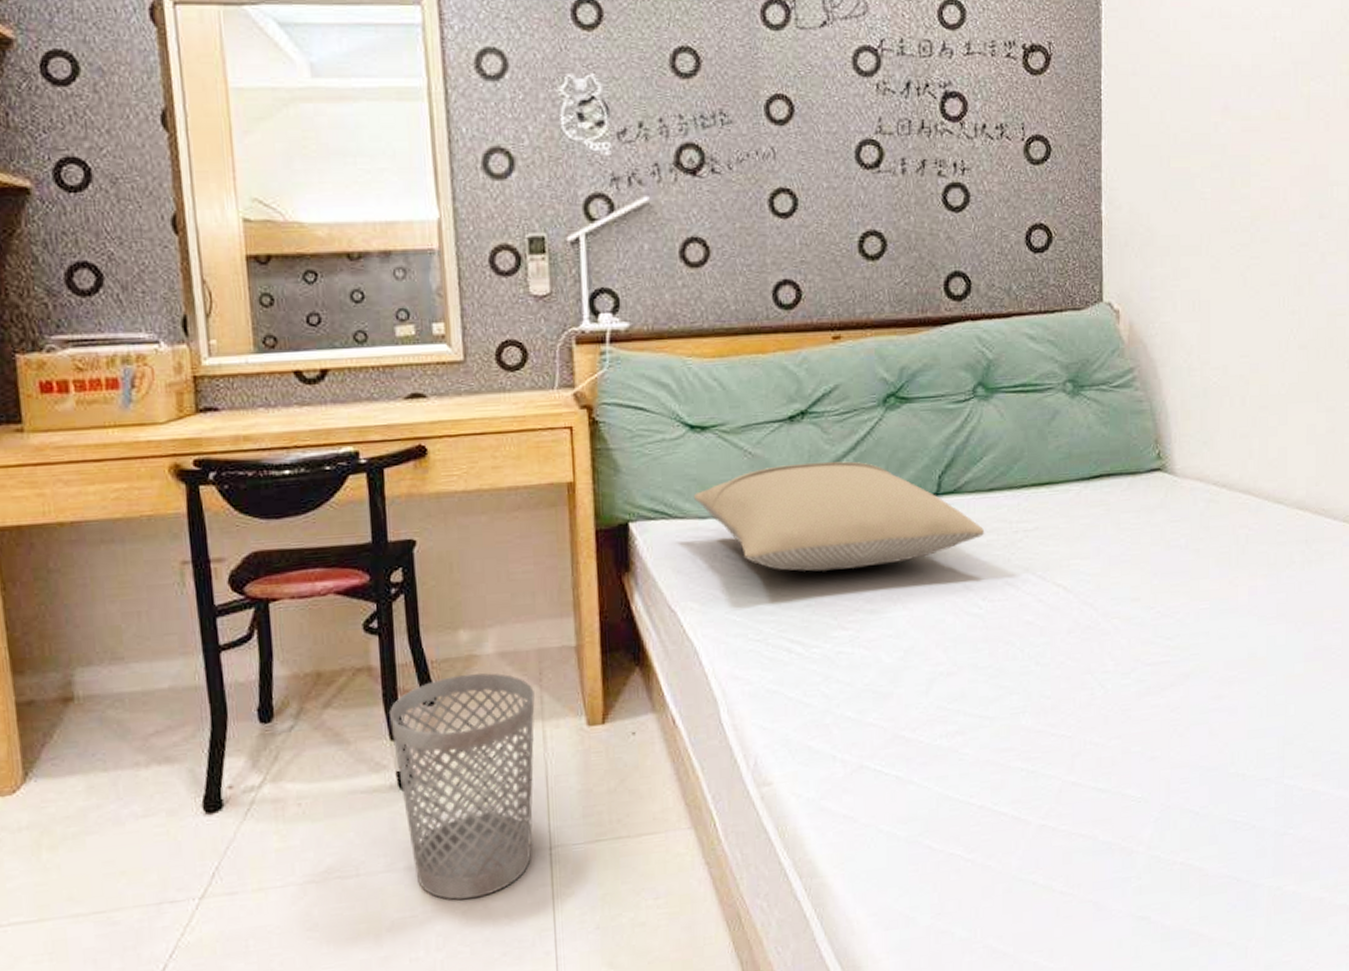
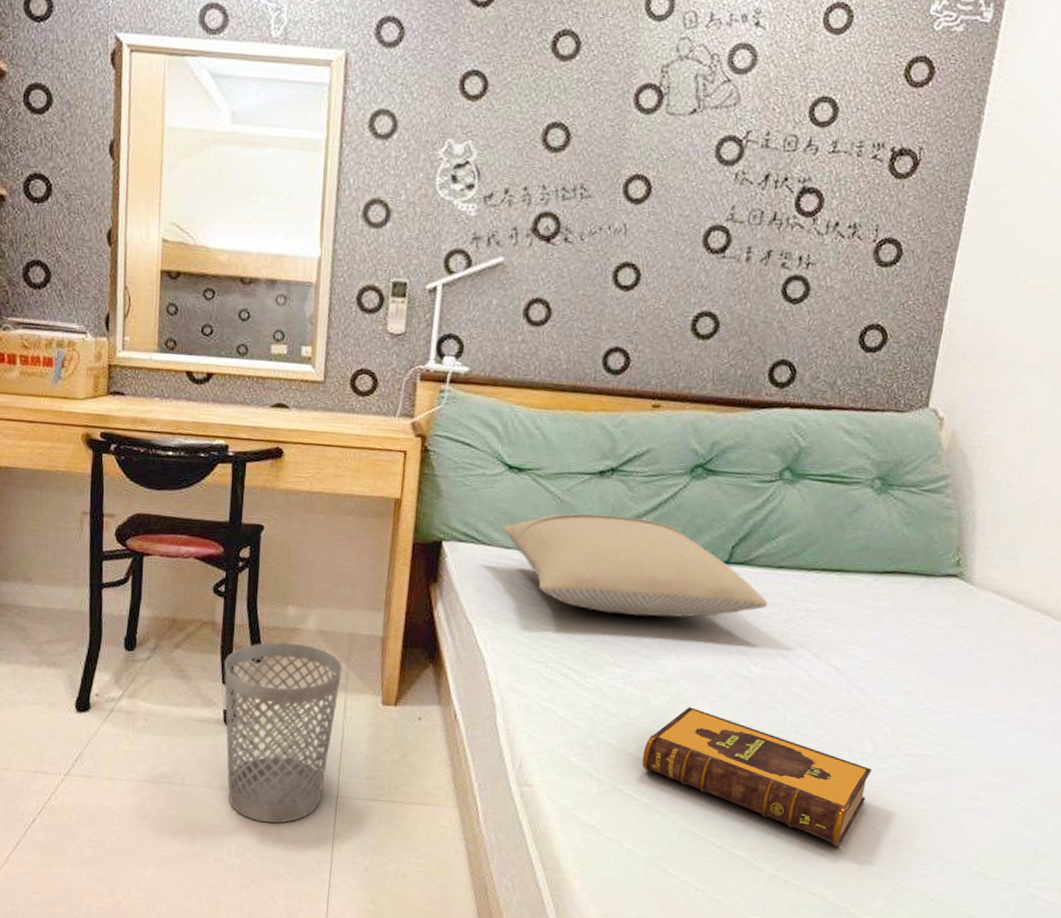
hardback book: none [885,658,1116,779] -> present [642,707,871,847]

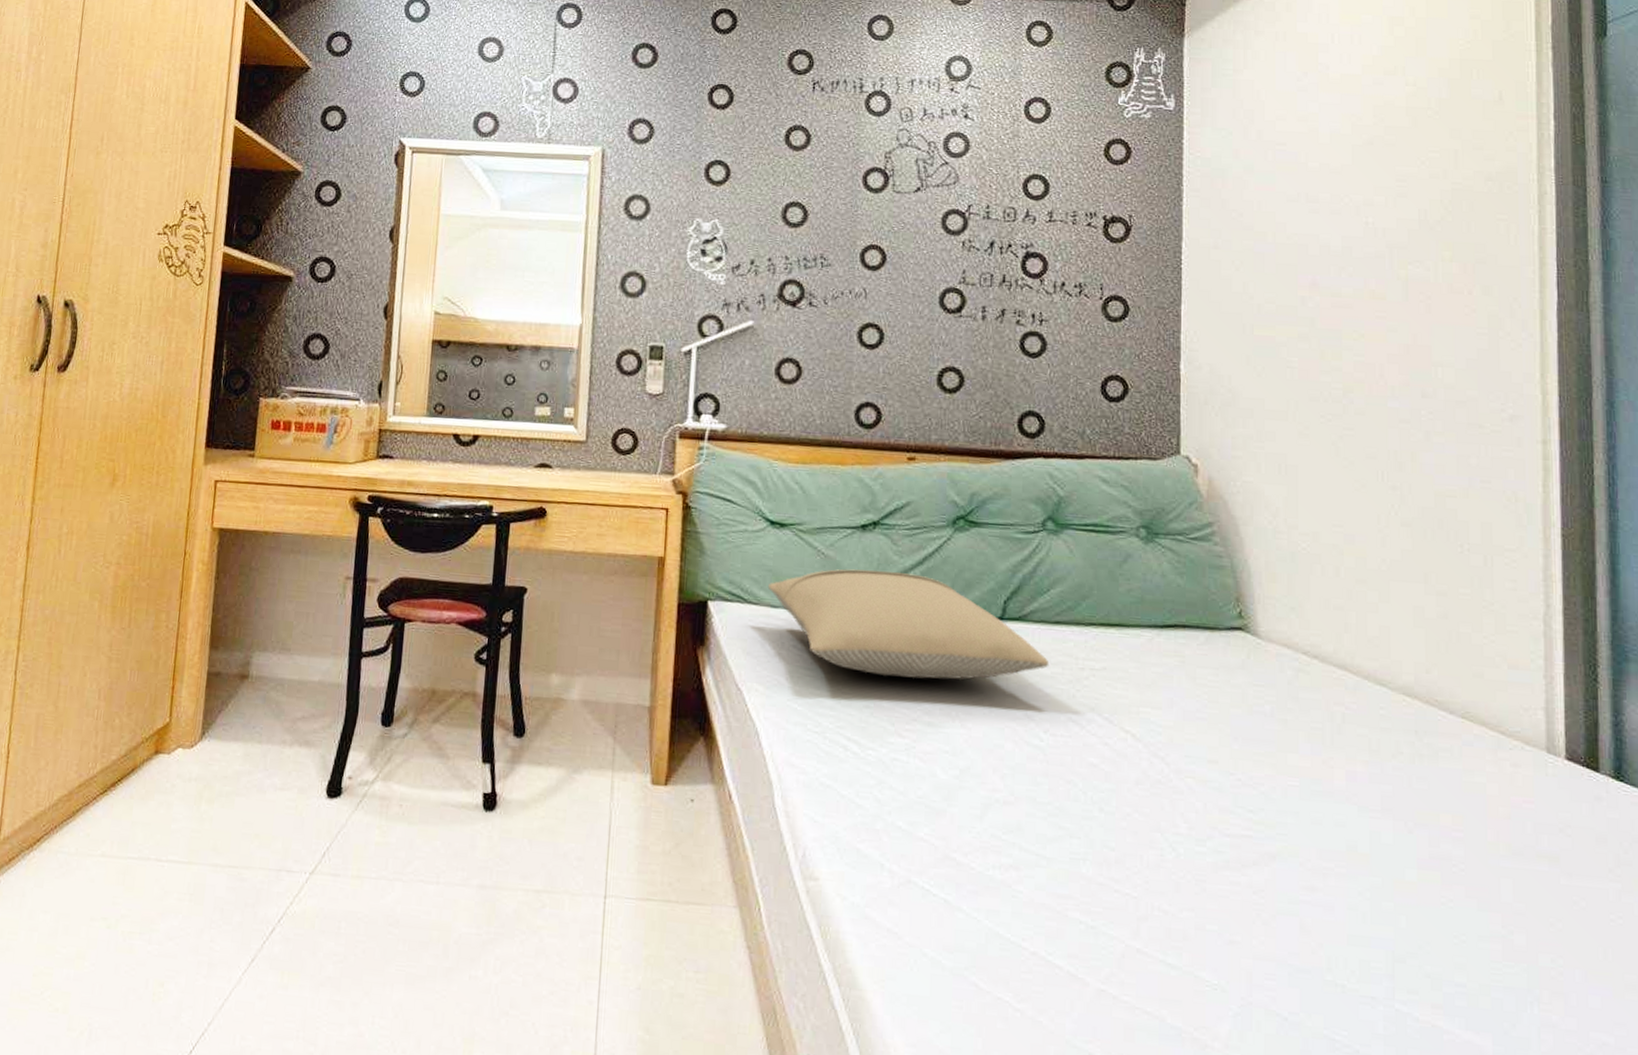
wastebasket: present [224,642,342,824] -> none [484,714,608,930]
hardback book: present [642,707,871,847] -> none [936,782,1189,951]

